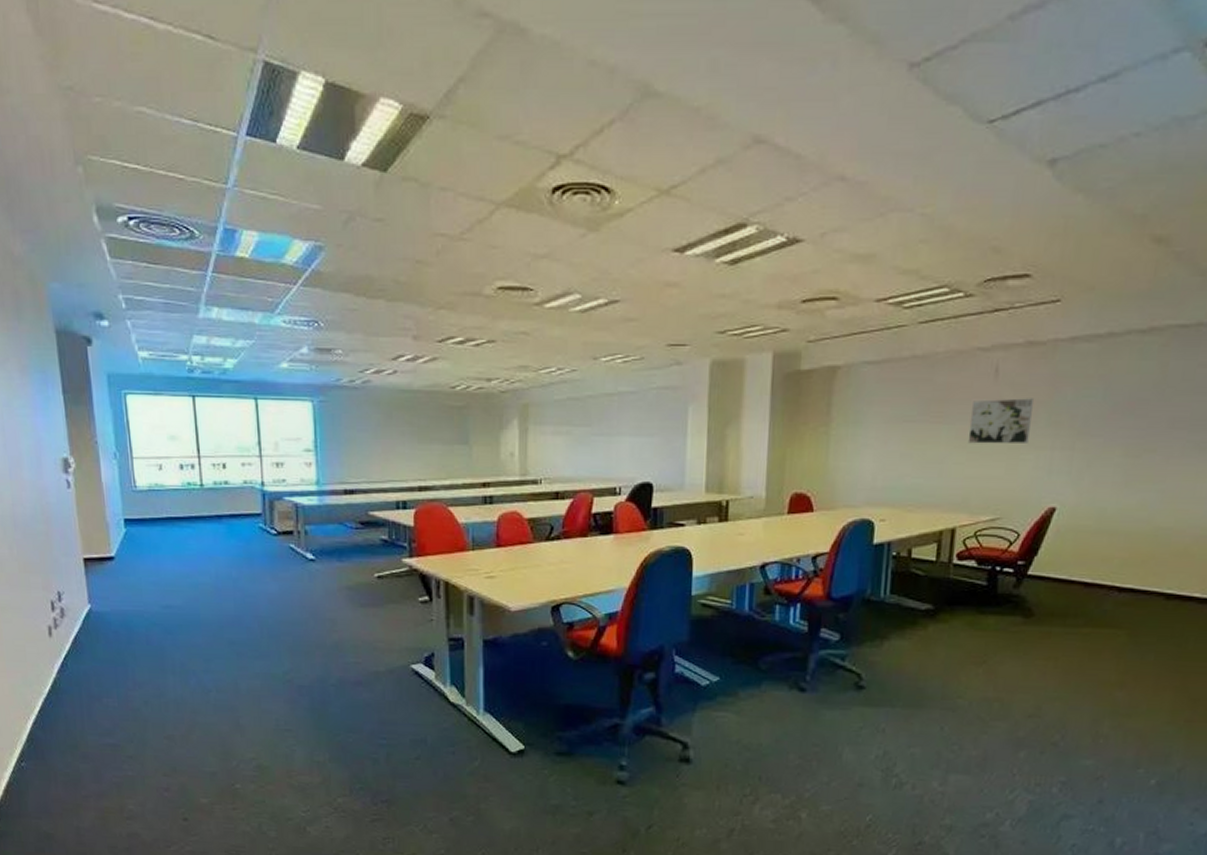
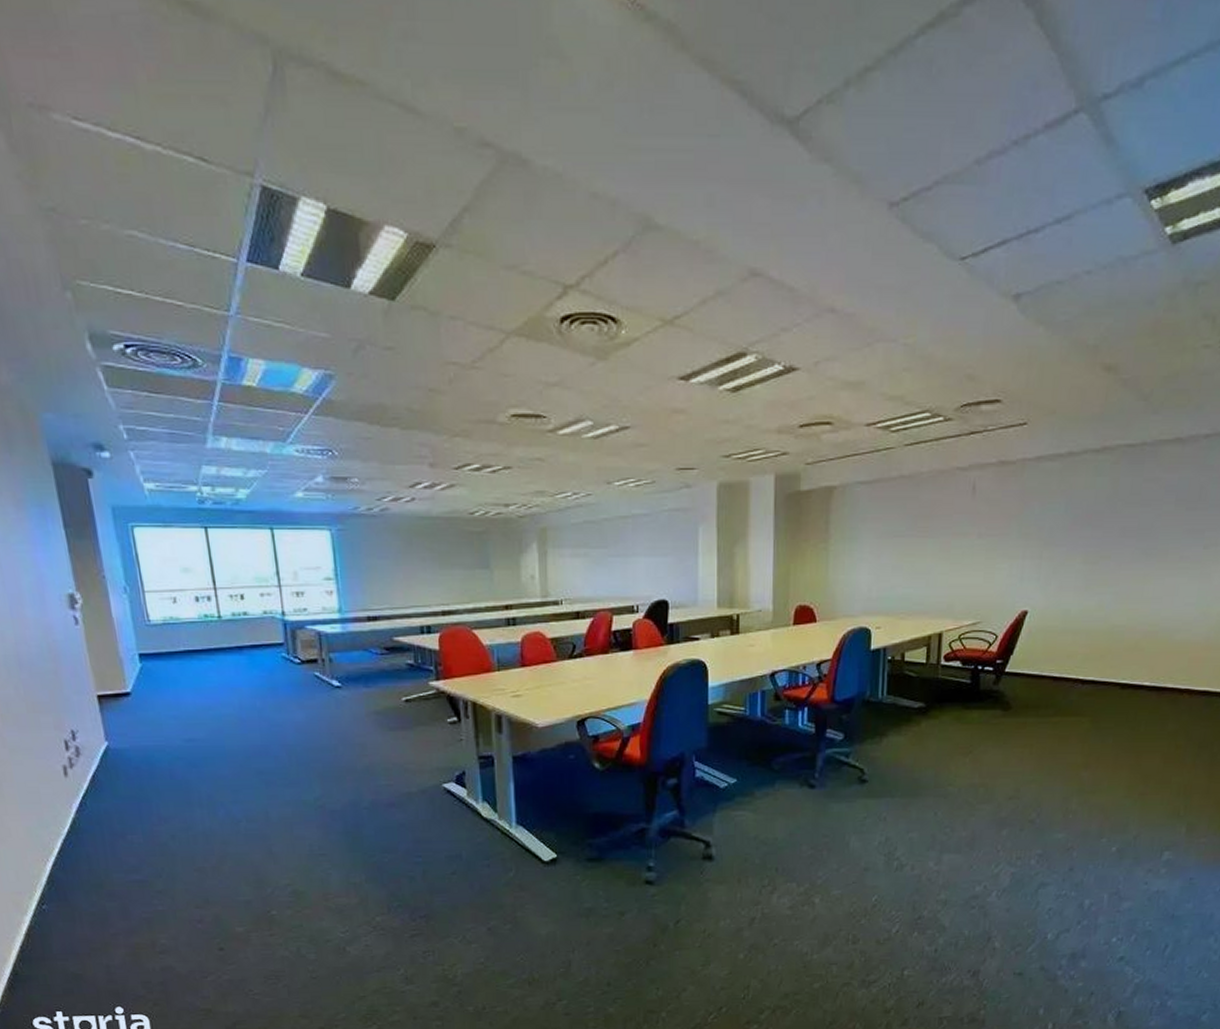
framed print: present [967,398,1035,444] -> none [950,513,1007,555]

